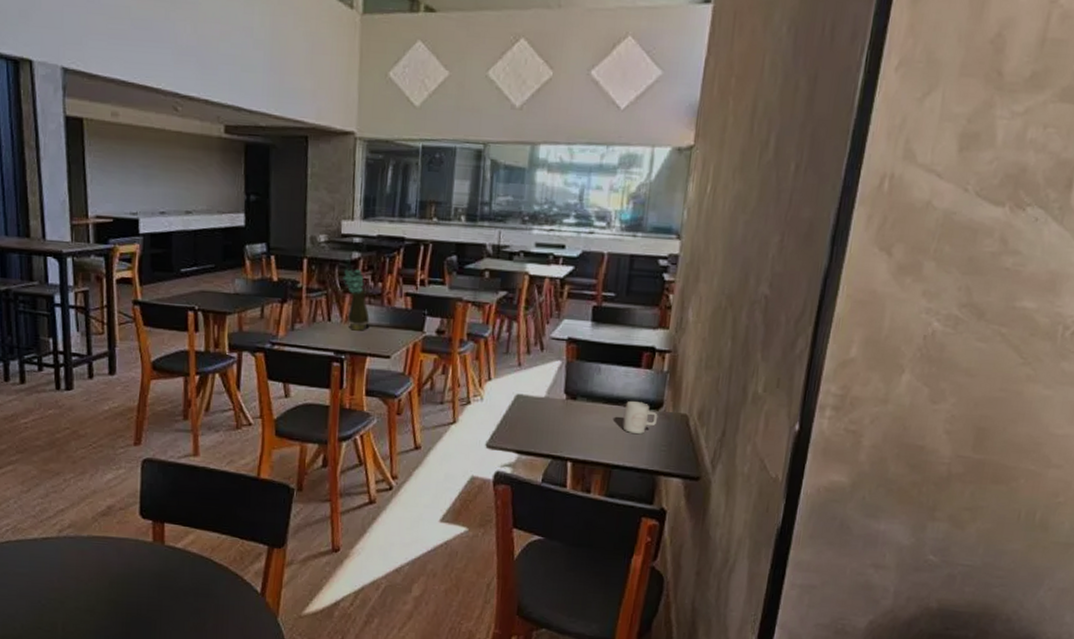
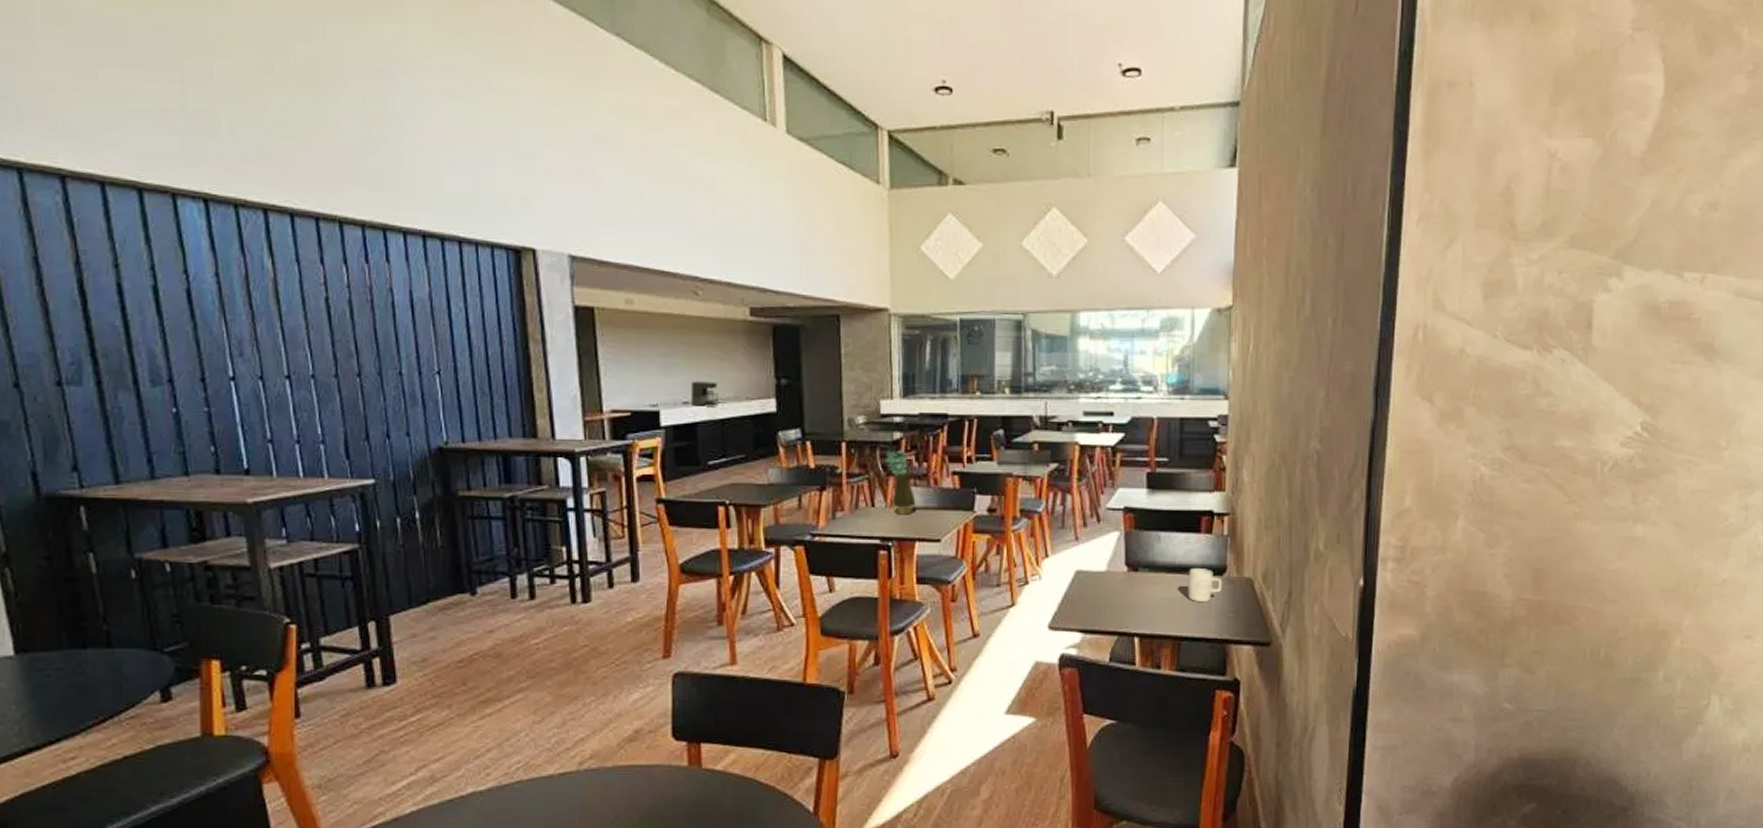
coffee maker: none [168,193,193,219] -> present [691,381,719,408]

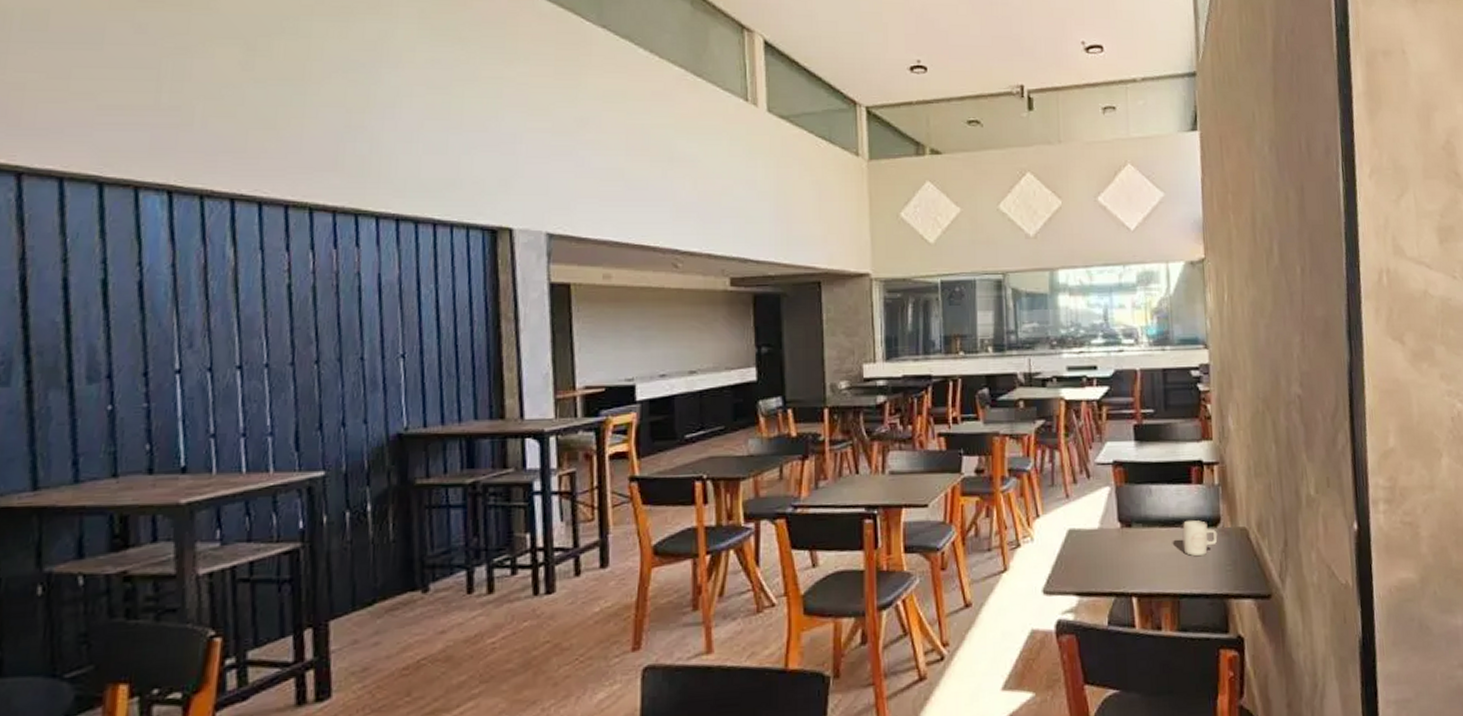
coffee maker: present [691,381,719,408] -> none [669,353,697,380]
vase: present [885,448,916,515] -> none [868,412,902,481]

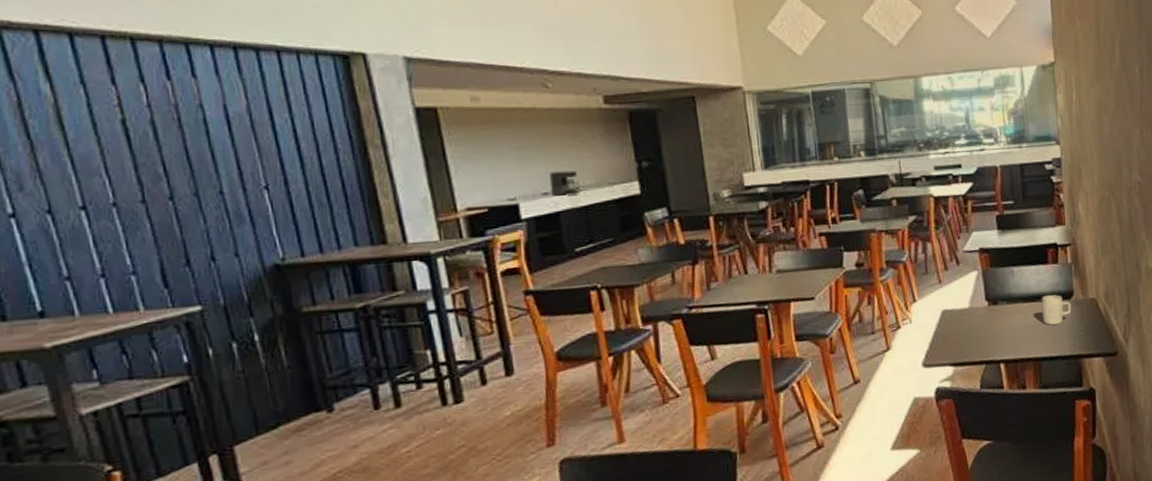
coffee maker: none [669,353,697,380] -> present [550,170,580,196]

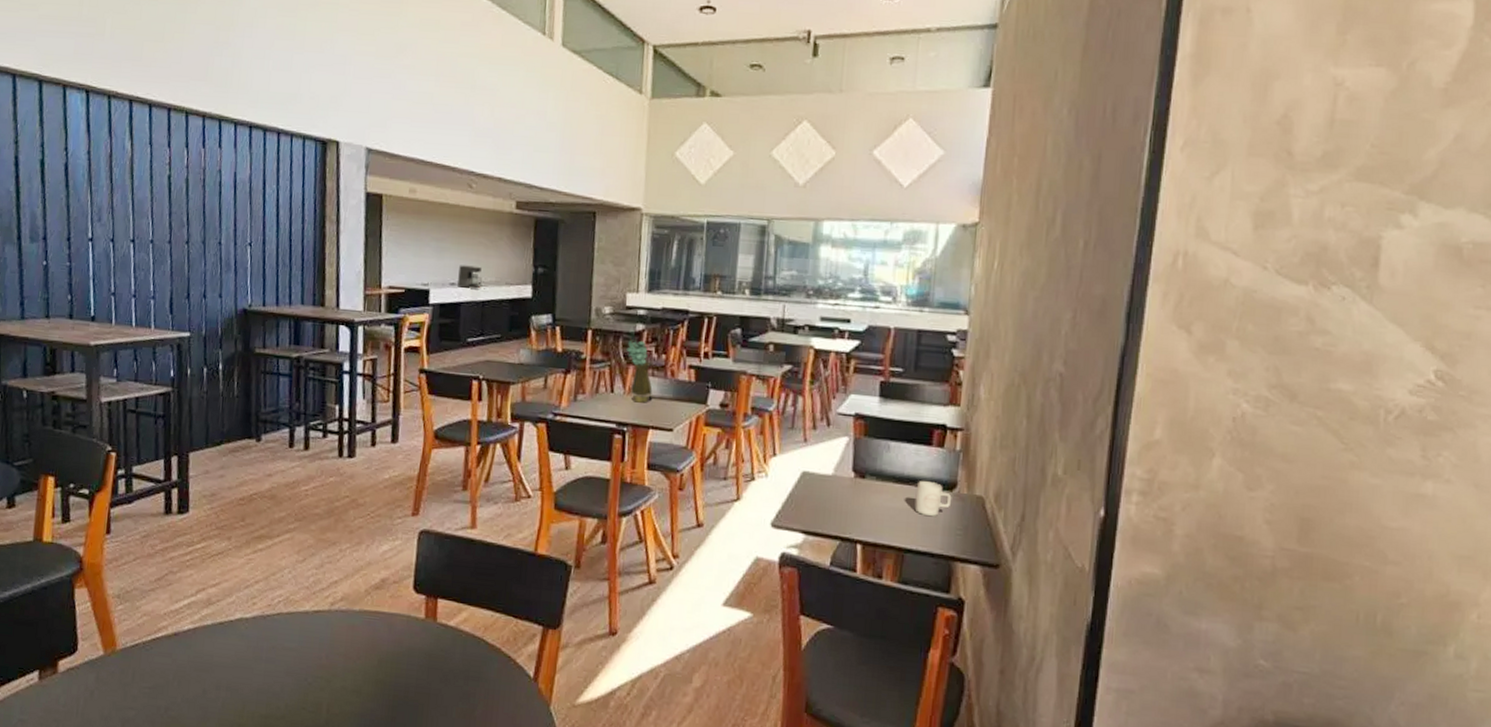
vase: none [753,216,787,279] -> present [626,338,653,403]

